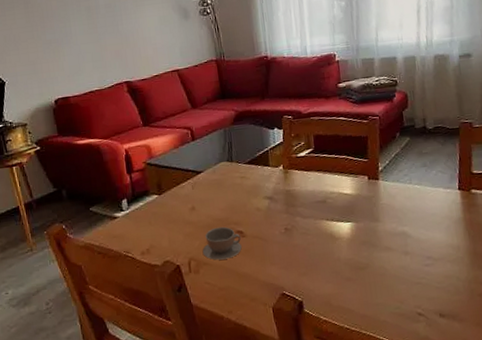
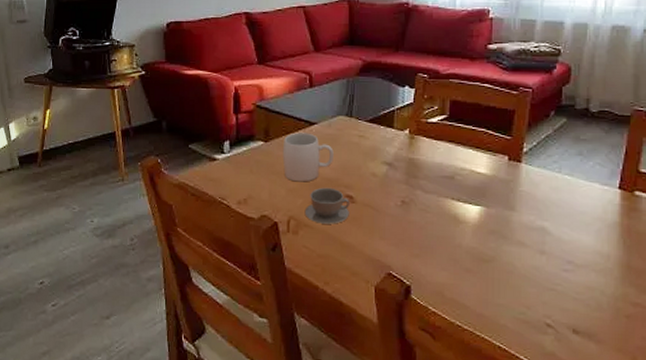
mug: none [175,181,222,227] -> present [282,132,334,182]

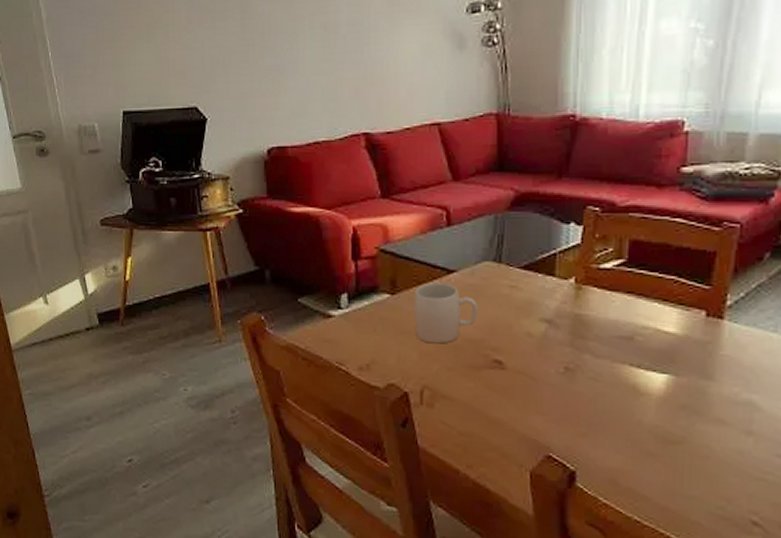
teacup: present [304,187,349,224] -> none [441,350,498,396]

